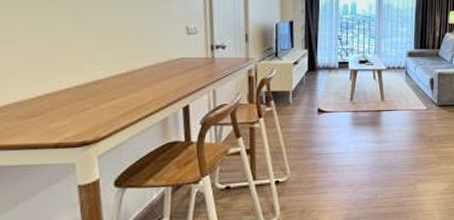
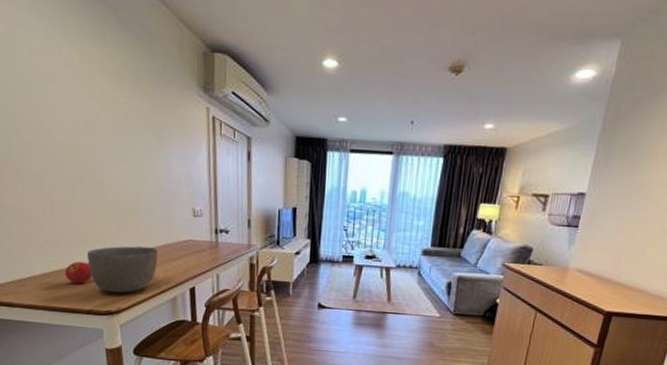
fruit: none [26,90,64,115] -> present [64,262,93,284]
bowl: none [58,68,147,120] -> present [88,246,159,293]

